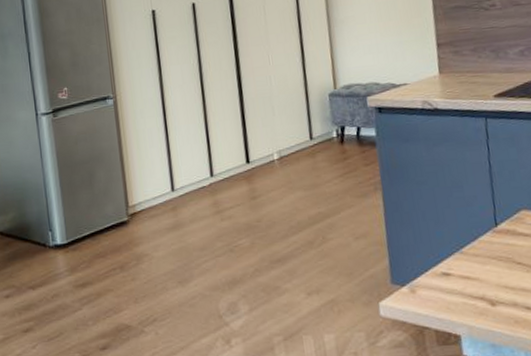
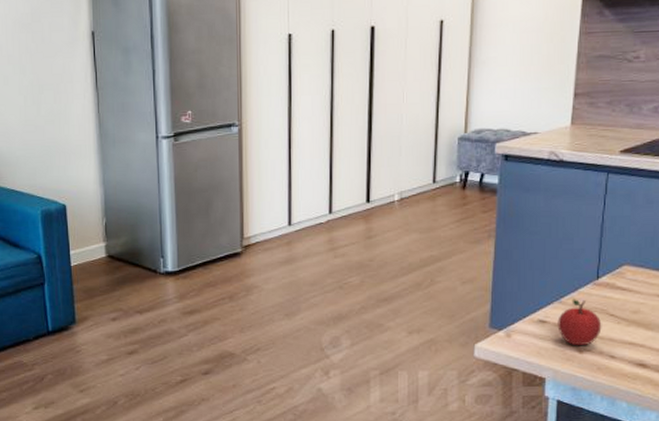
apple: none [462,248,512,299] -> present [557,299,602,346]

